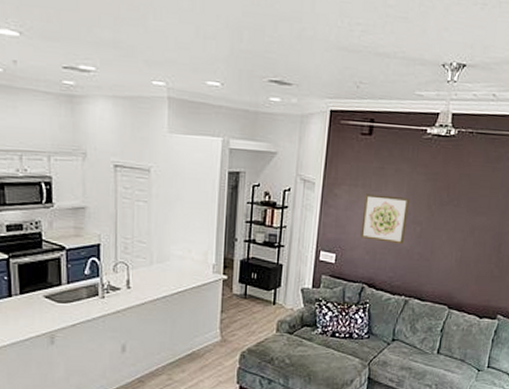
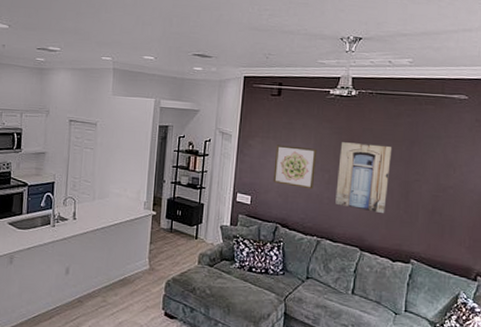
wall art: none [426,190,489,268] -> present [335,142,393,213]

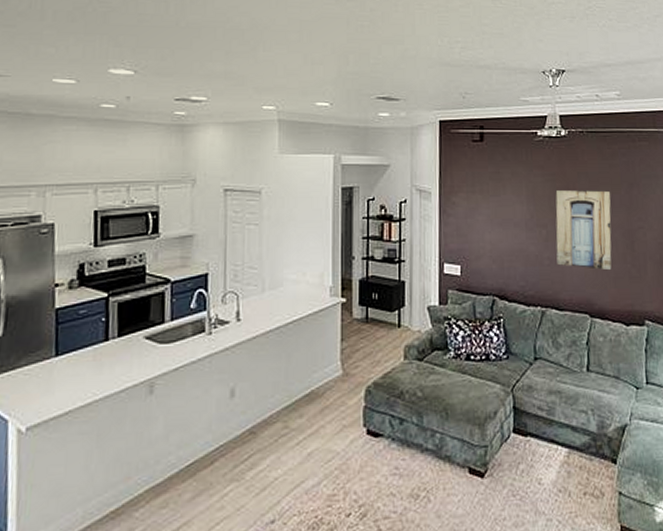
wall art: present [273,145,317,190] -> none [484,199,531,250]

